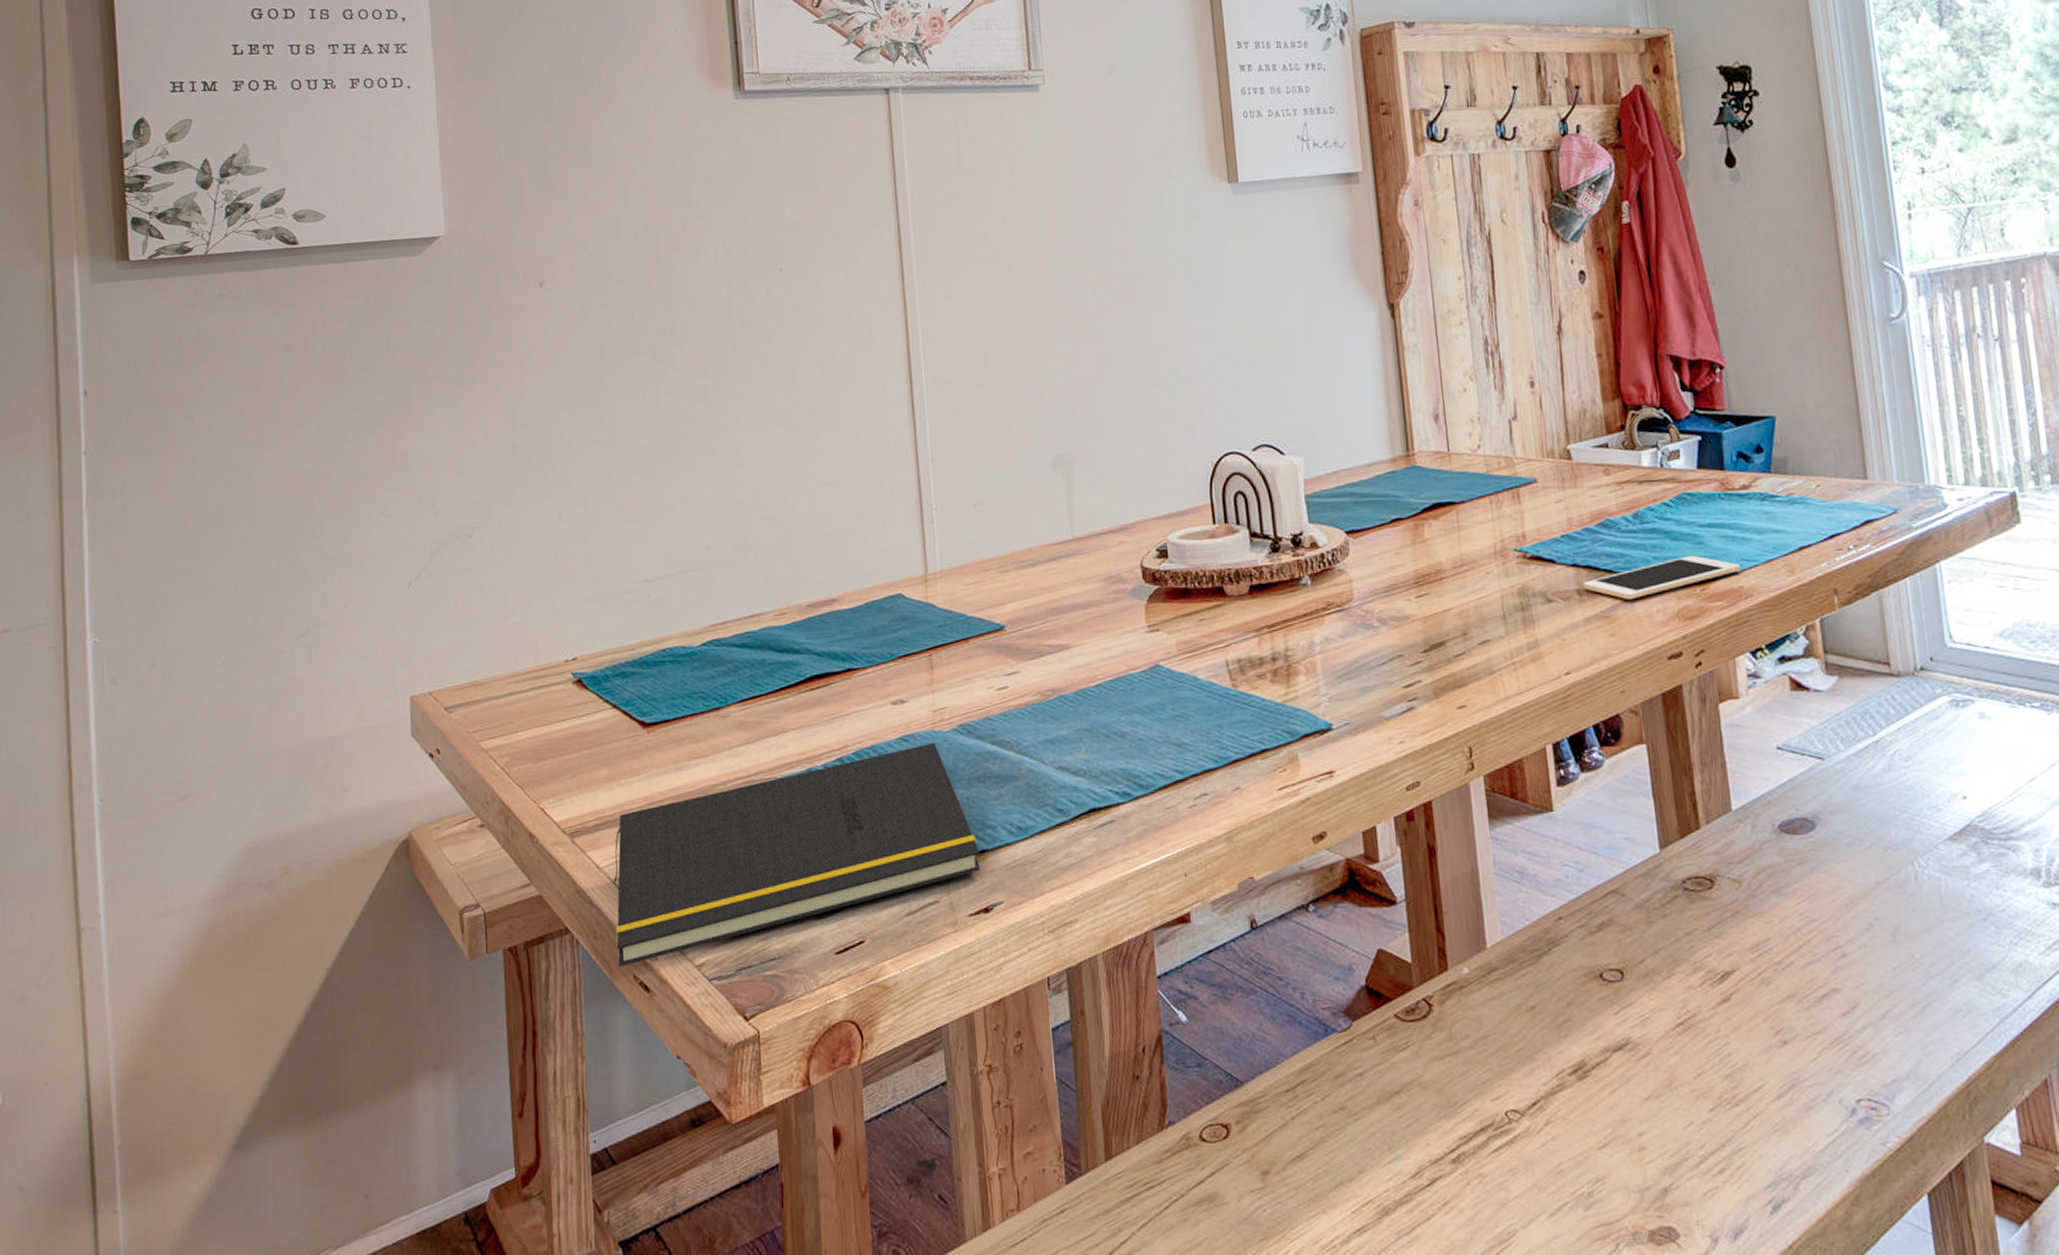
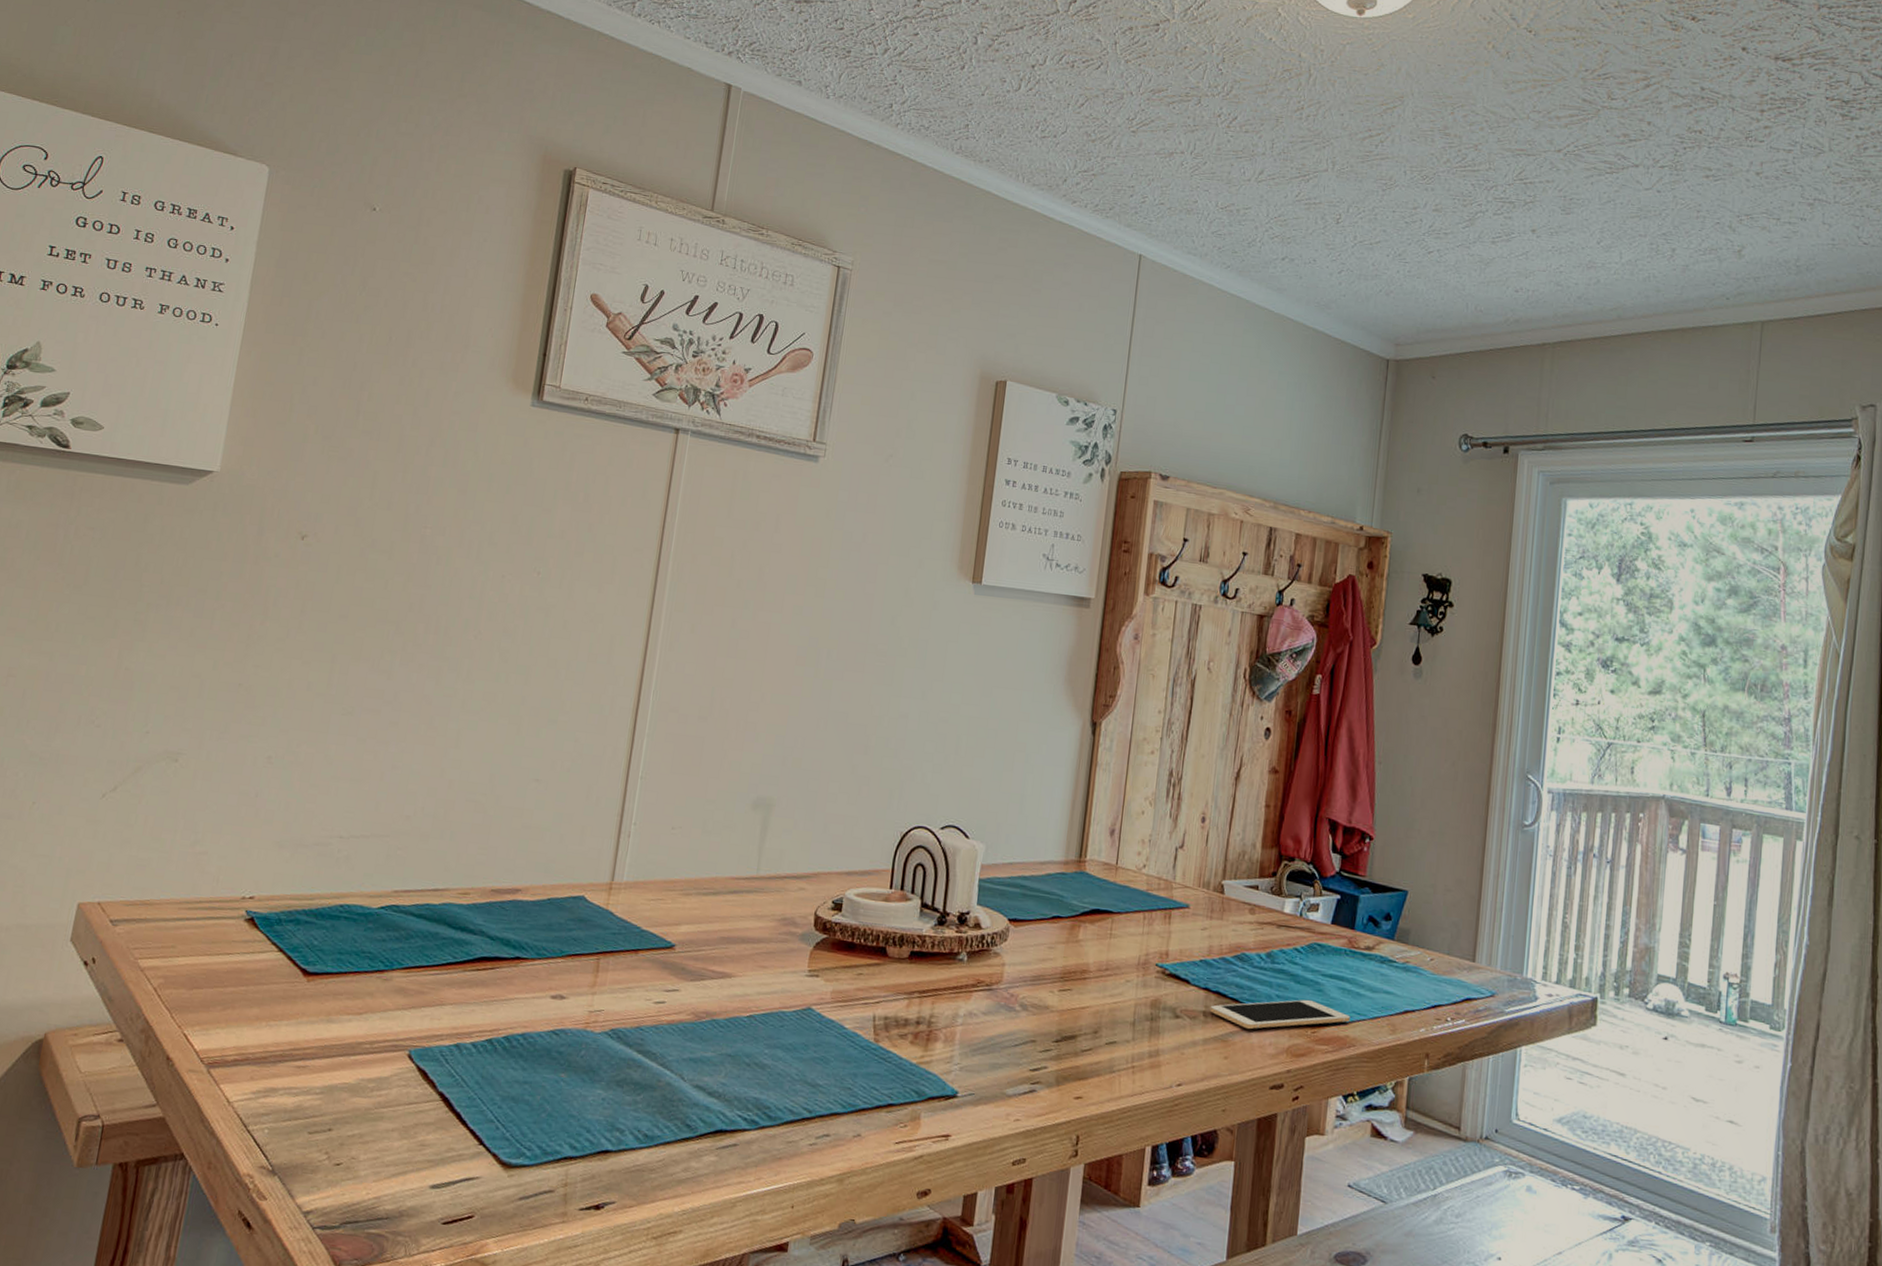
notepad: present [613,742,980,967] -> none [225,1040,604,1201]

